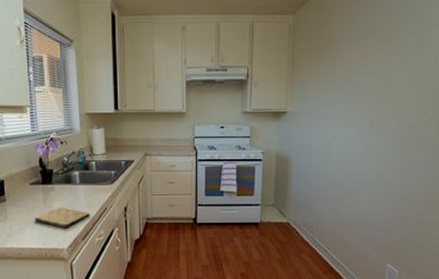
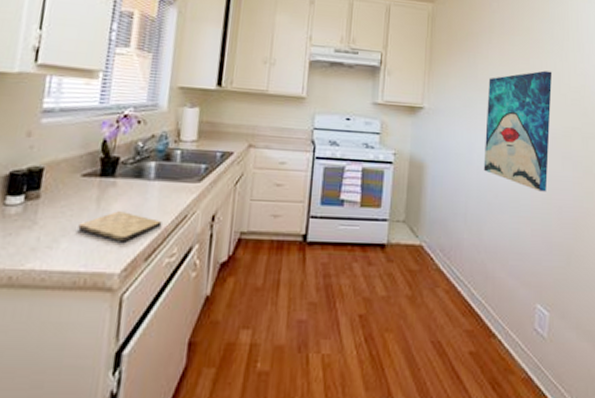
wall art: none [342,67,412,176] -> present [483,70,553,192]

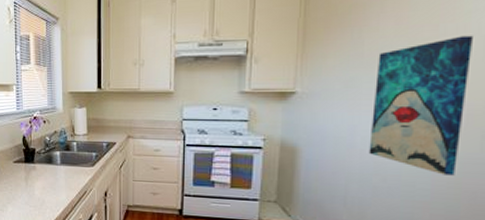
cutting board: present [78,211,162,242] -> none [17,187,70,209]

